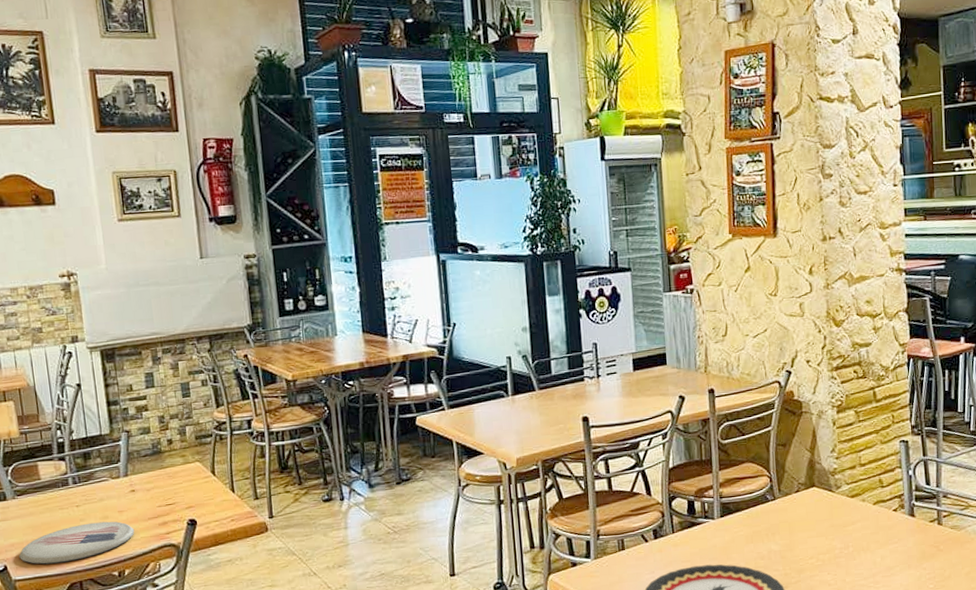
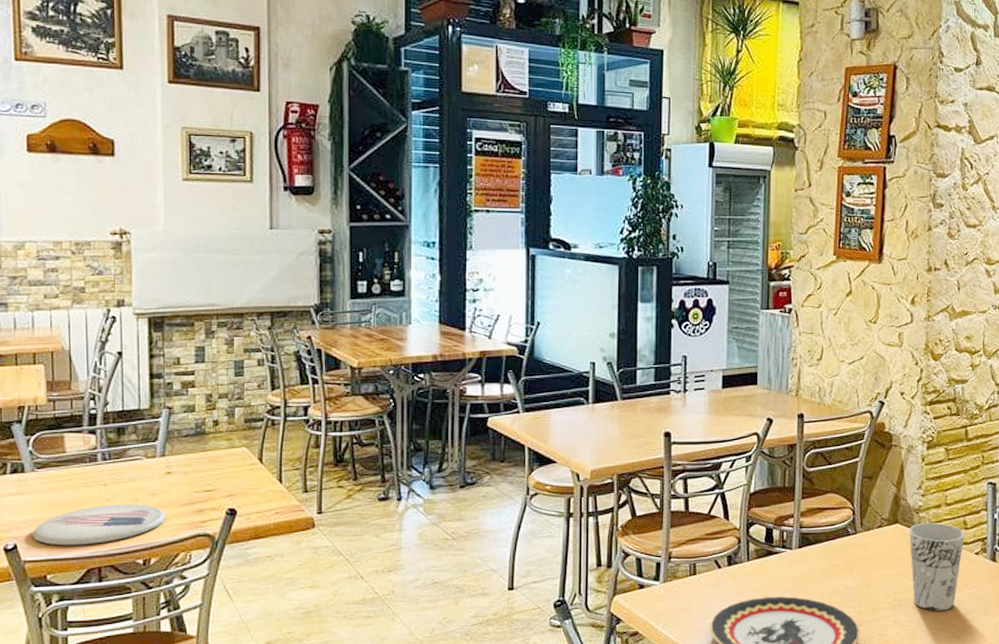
cup: none [826,483,882,569] -> present [909,522,965,612]

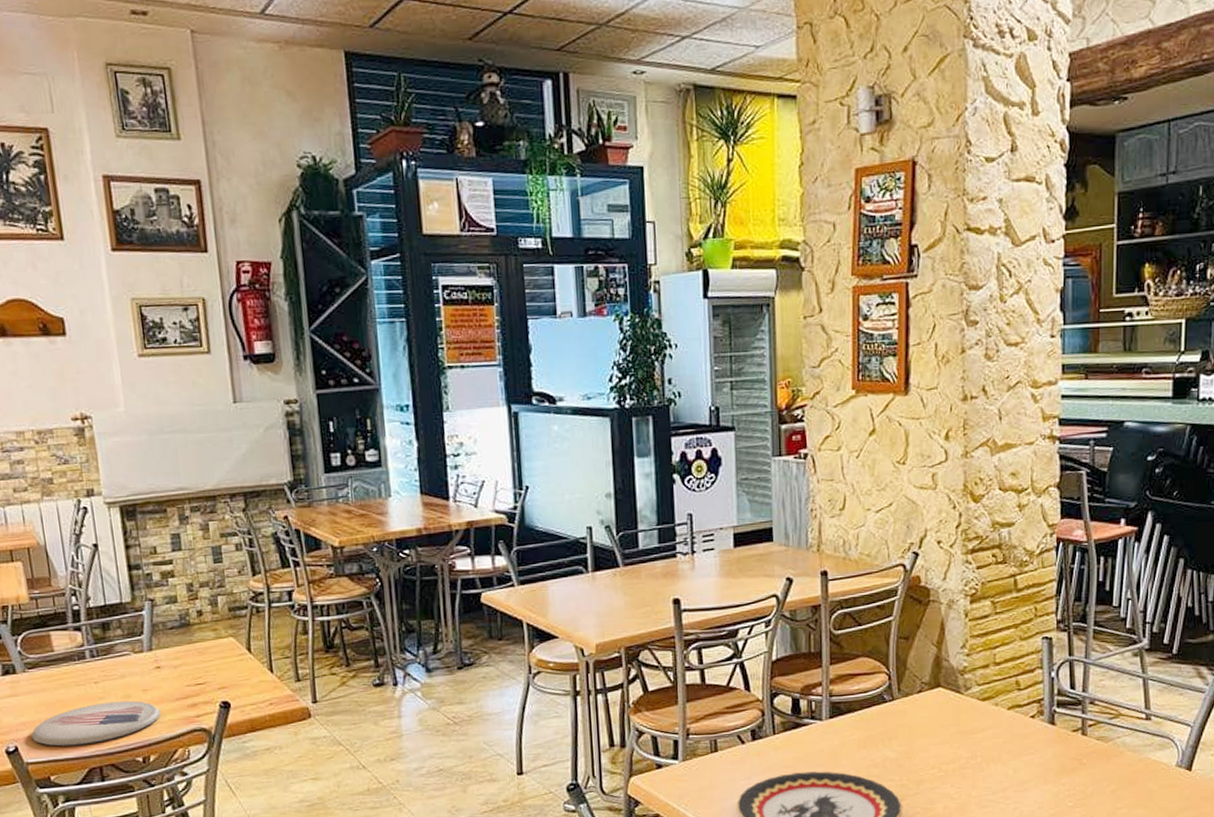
cup: present [909,522,965,612] -> none [953,684,1018,782]

